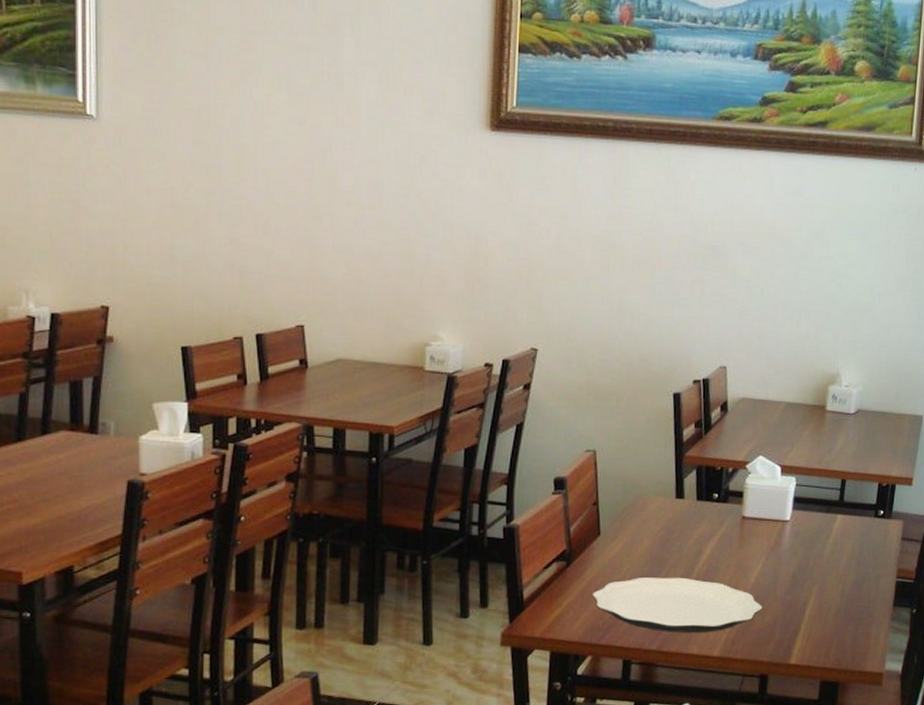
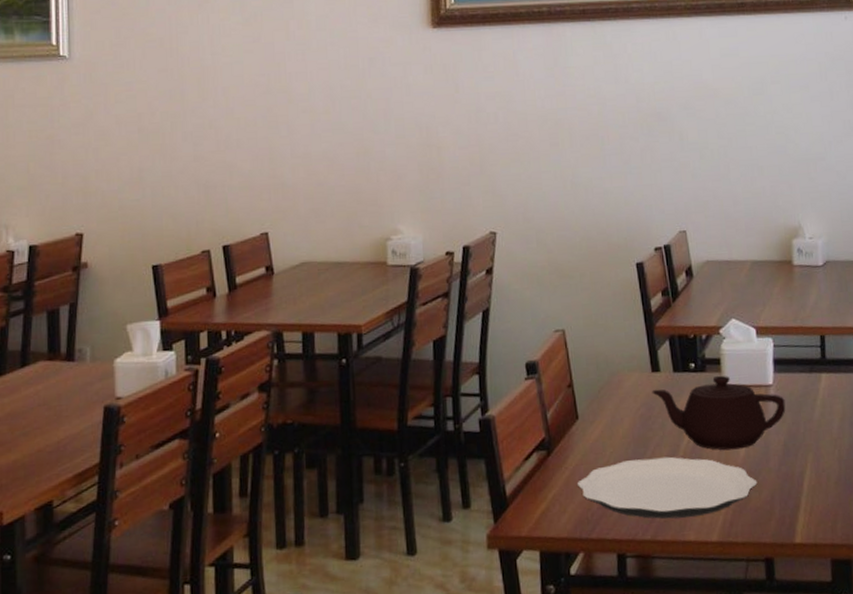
teapot: none [674,507,799,576] -> present [652,375,786,451]

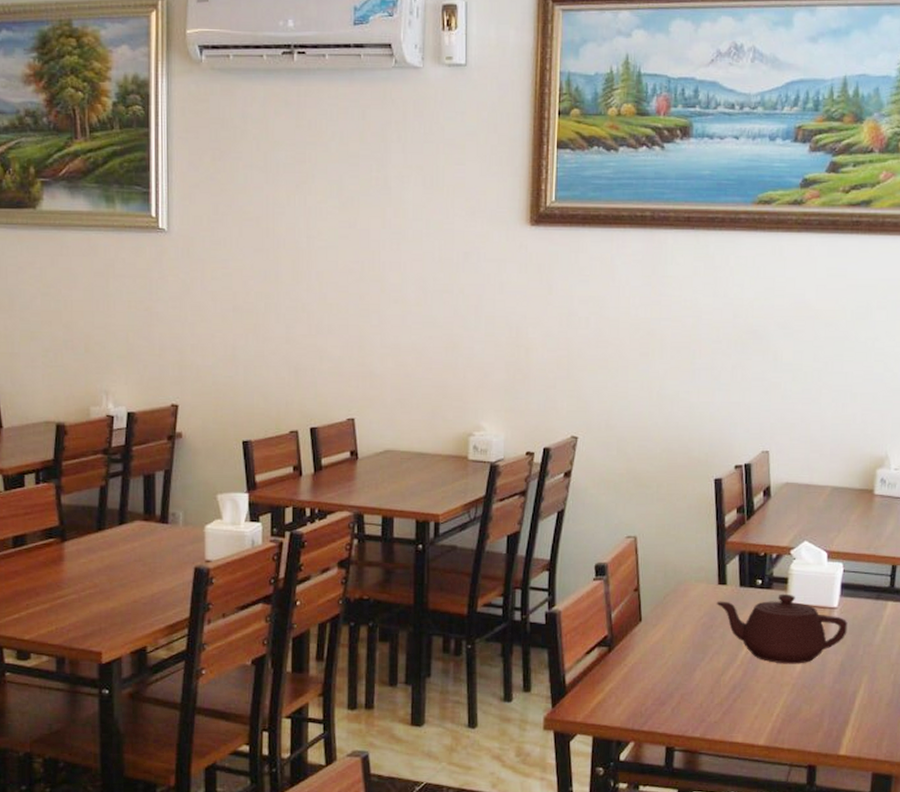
plate: present [577,456,758,519] -> none [634,664,810,721]

